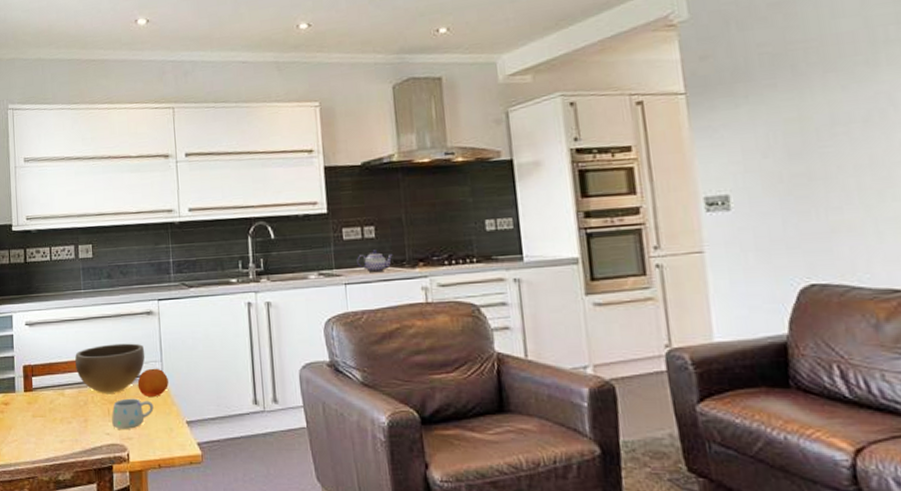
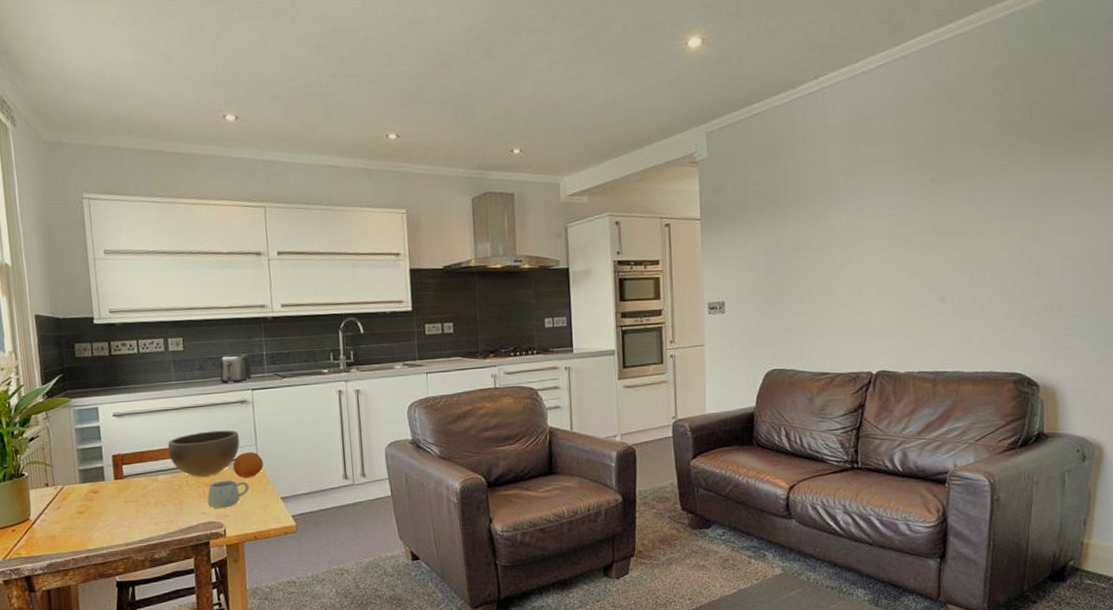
toaster: none [127,261,158,293] -> present [220,353,252,383]
teapot: present [357,249,394,273] -> none [437,343,469,363]

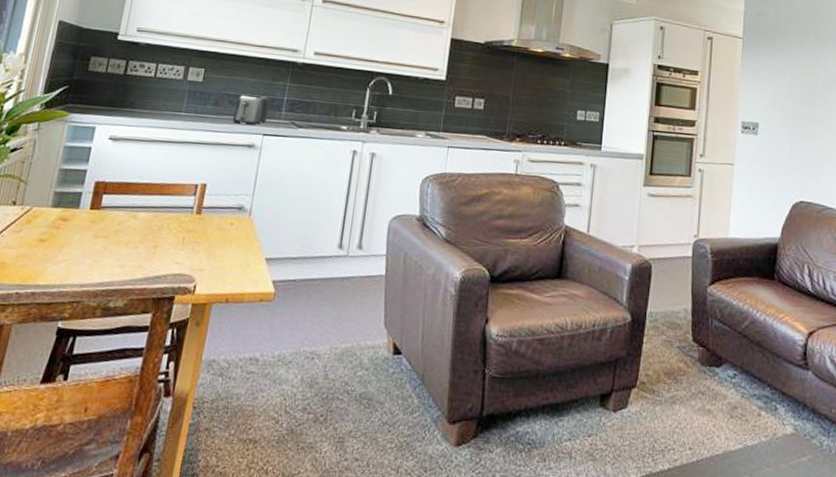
bowl: present [168,430,240,477] -> none [156,171,238,222]
mug: present [207,479,249,509] -> none [184,228,235,261]
fruit: present [232,451,263,478] -> none [221,201,256,230]

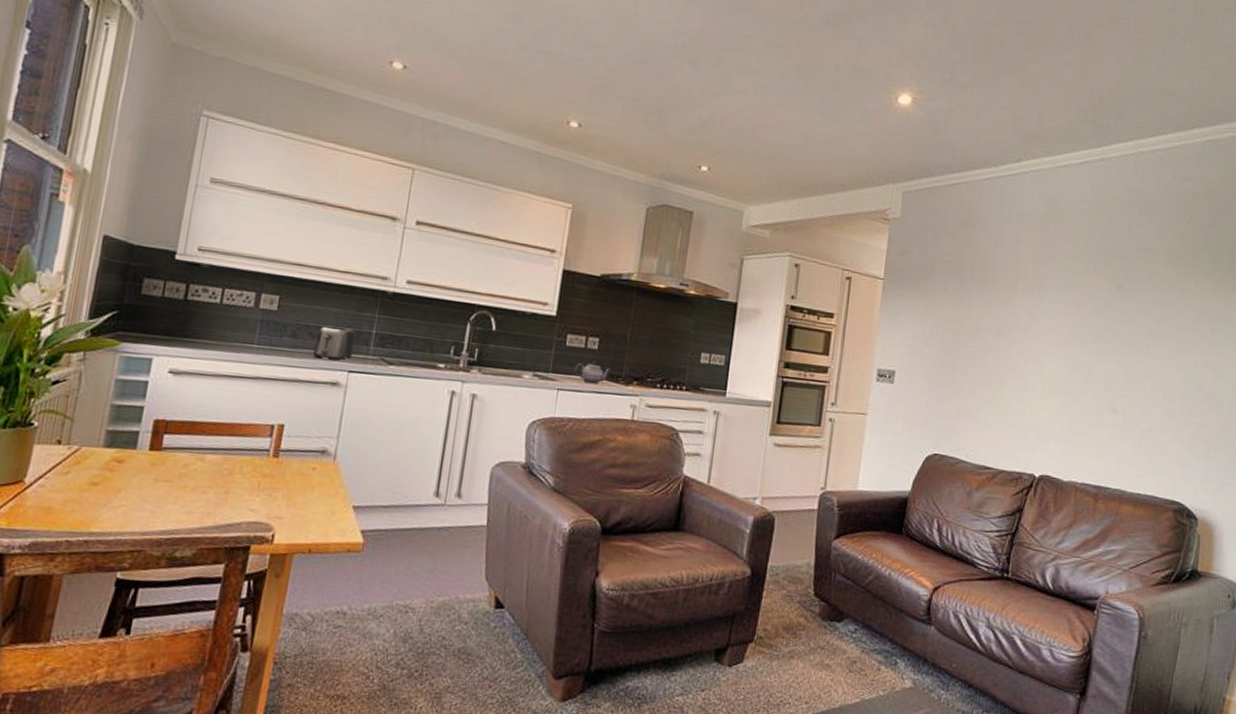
teapot: none [462,120,497,142] -> present [574,361,612,384]

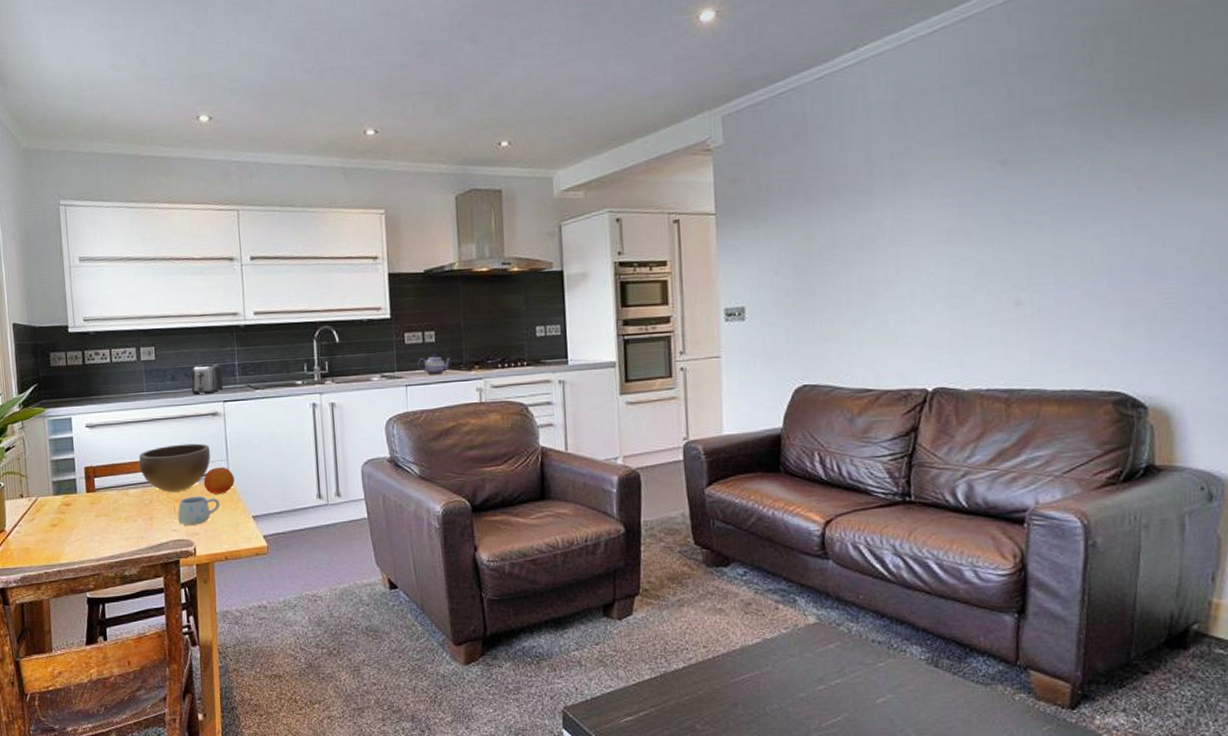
bowl: none [226,410,320,466] -> present [139,443,211,492]
mug: none [260,473,317,508] -> present [177,496,220,525]
fruit: none [302,444,342,476] -> present [203,466,235,494]

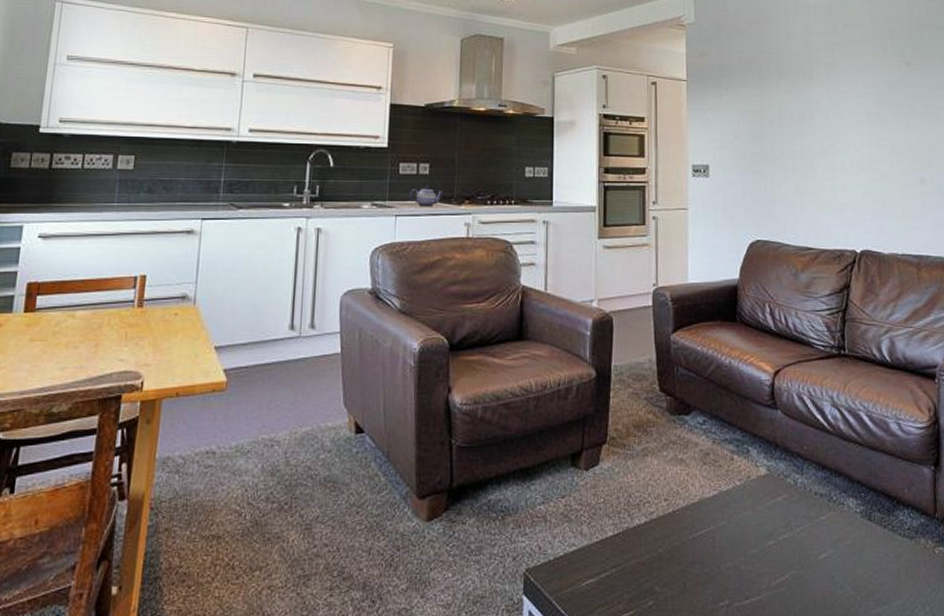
bowl: present [139,443,211,492] -> none [94,263,179,315]
mug: present [177,496,220,525] -> none [128,321,180,355]
toaster: present [191,363,223,395] -> none [169,178,205,210]
fruit: present [203,466,235,494] -> none [165,290,201,320]

